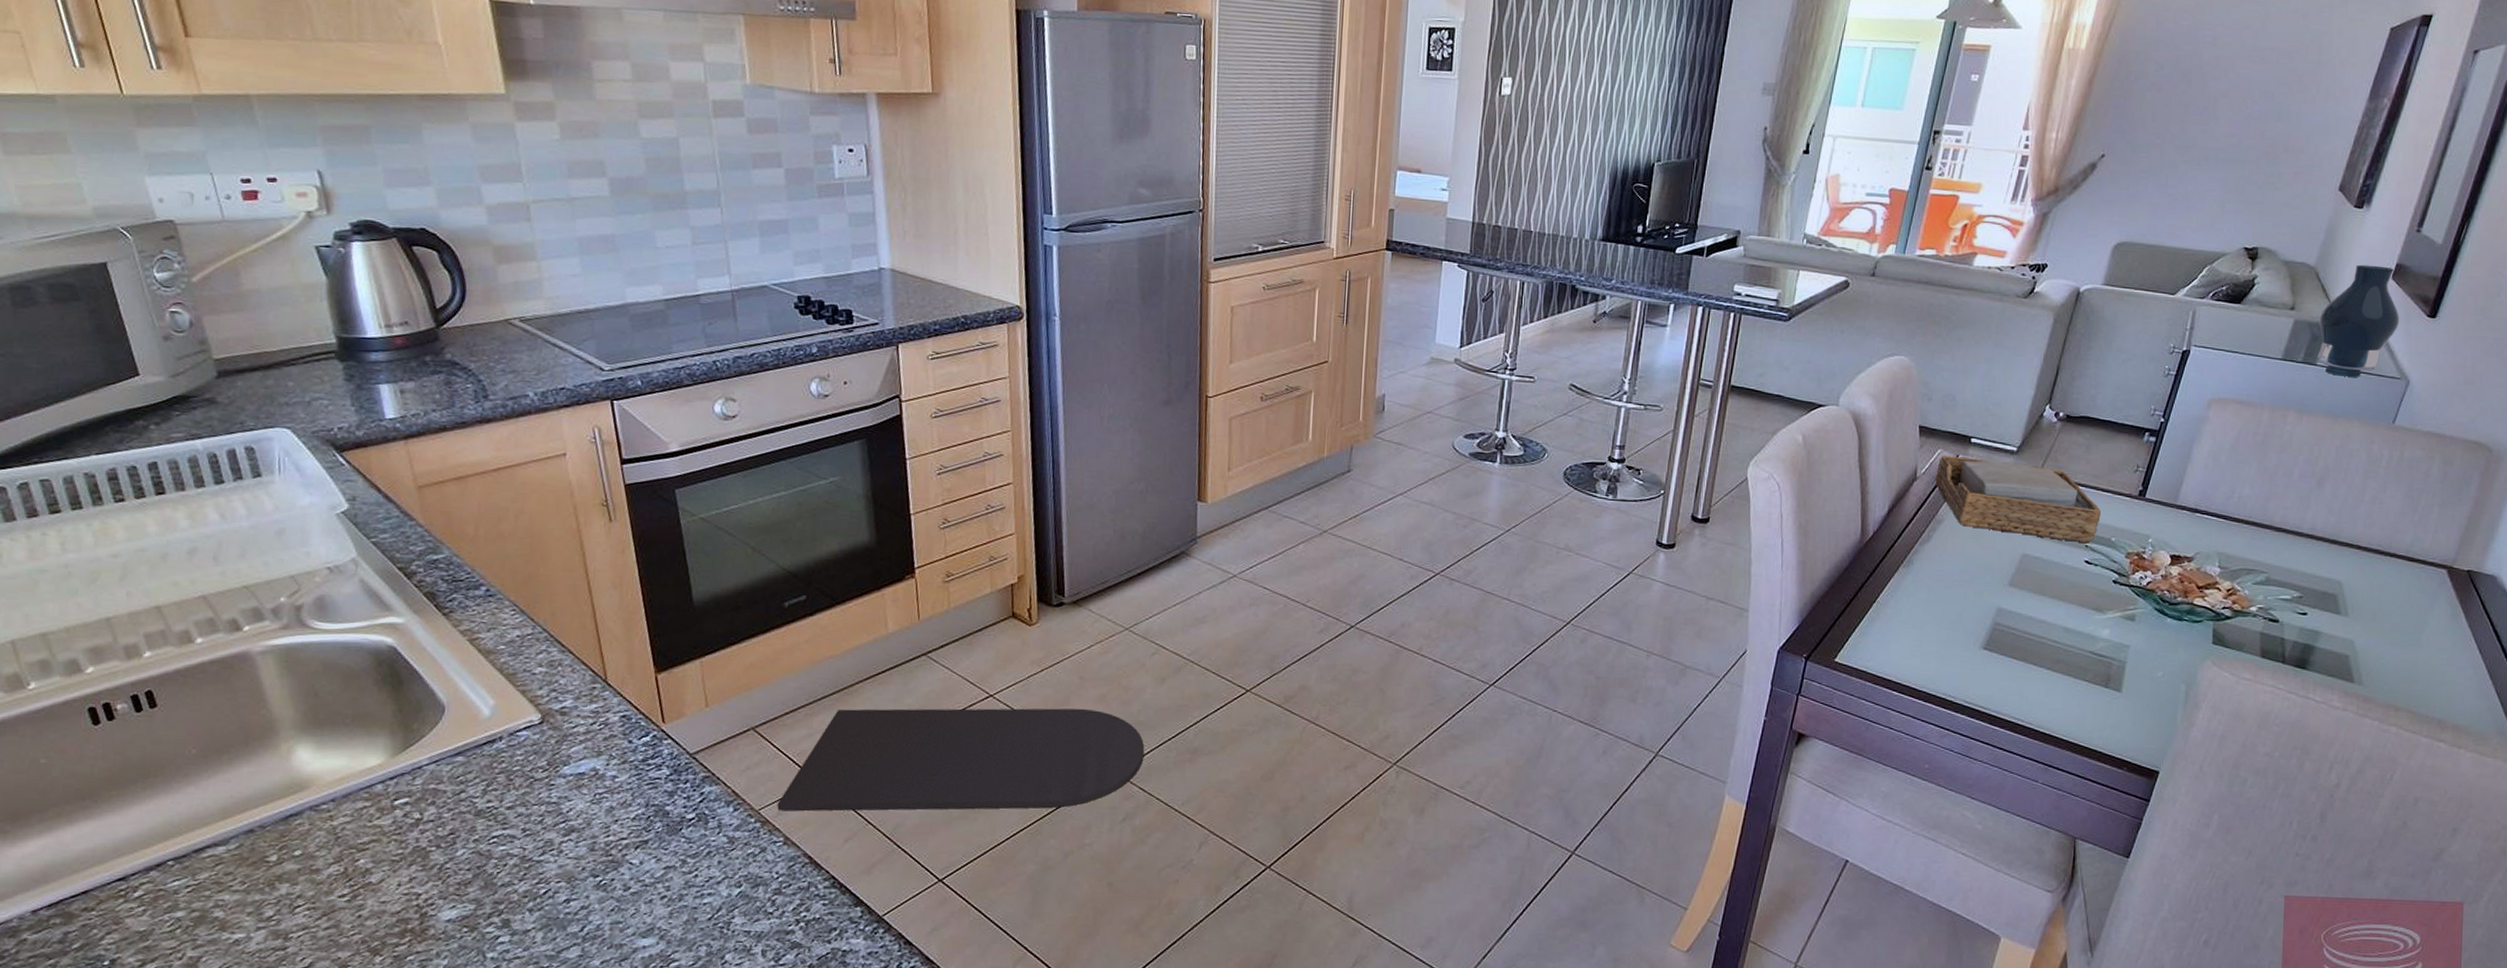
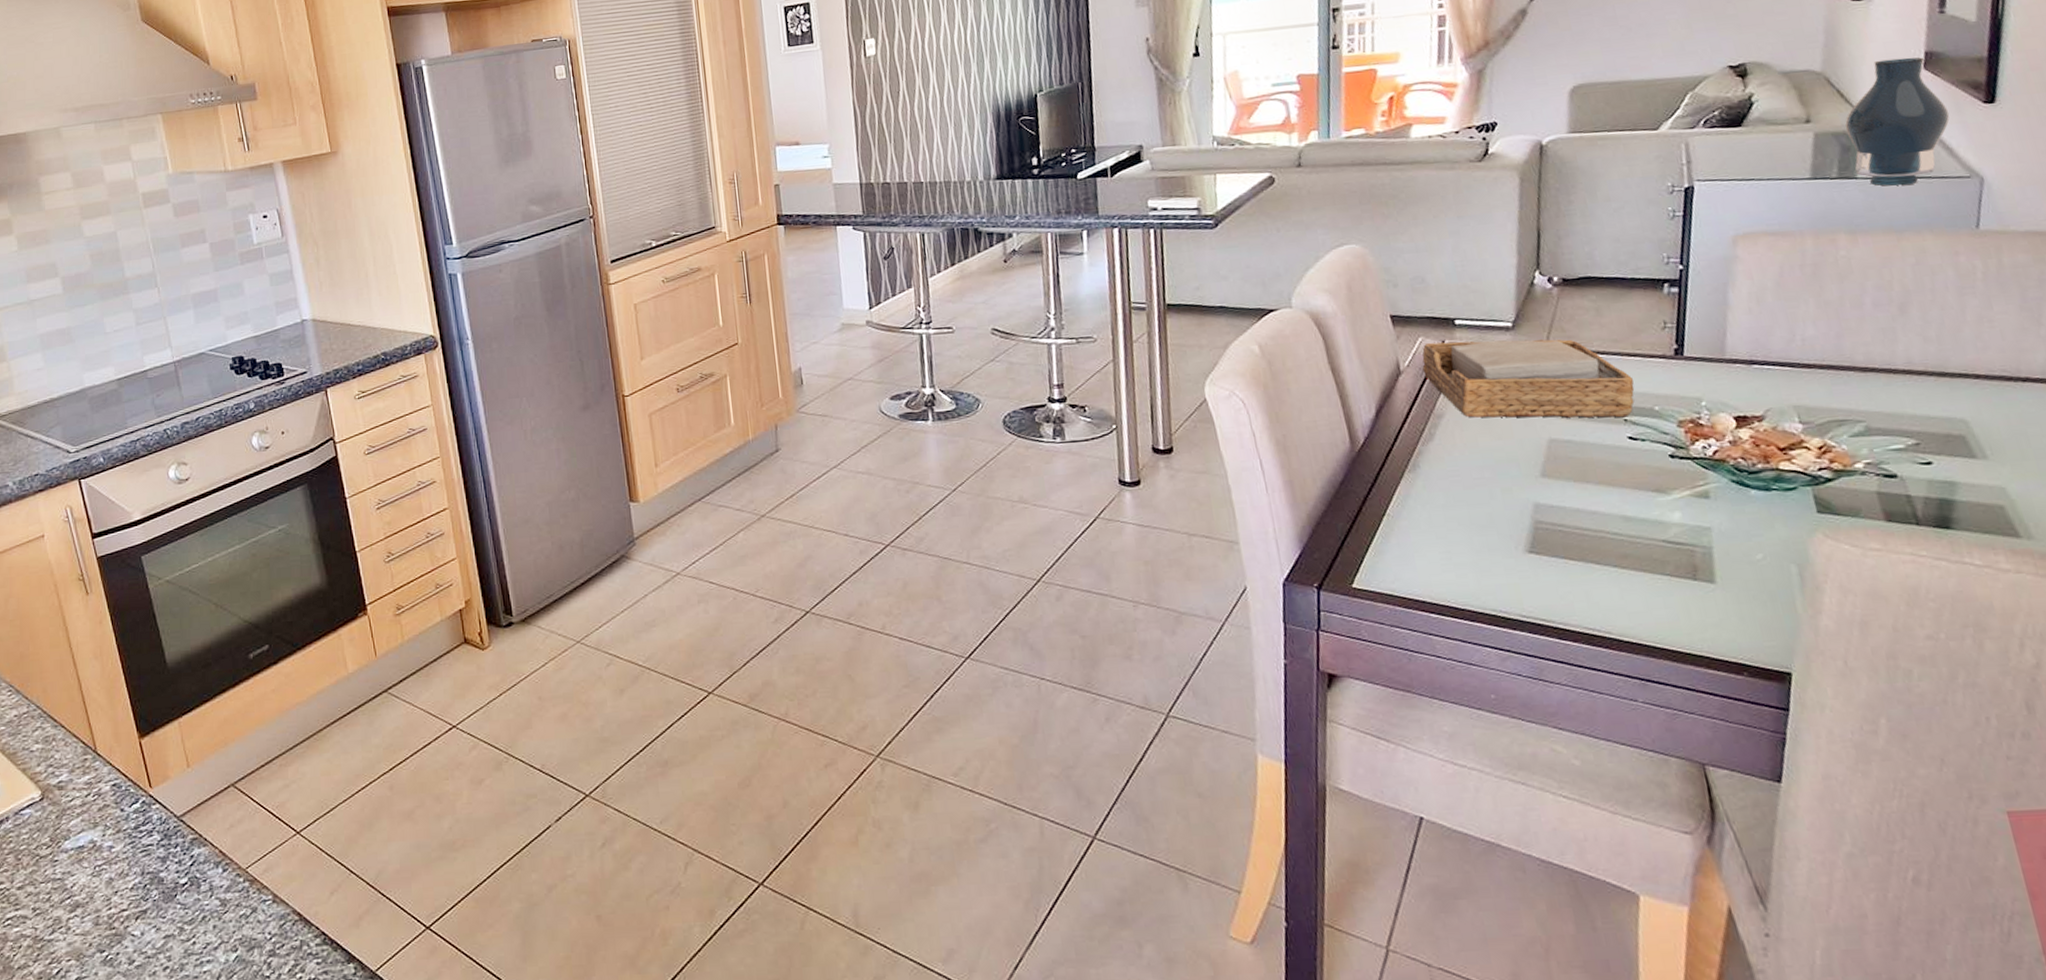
door mat: present [777,708,1145,811] -> none [263,730,615,868]

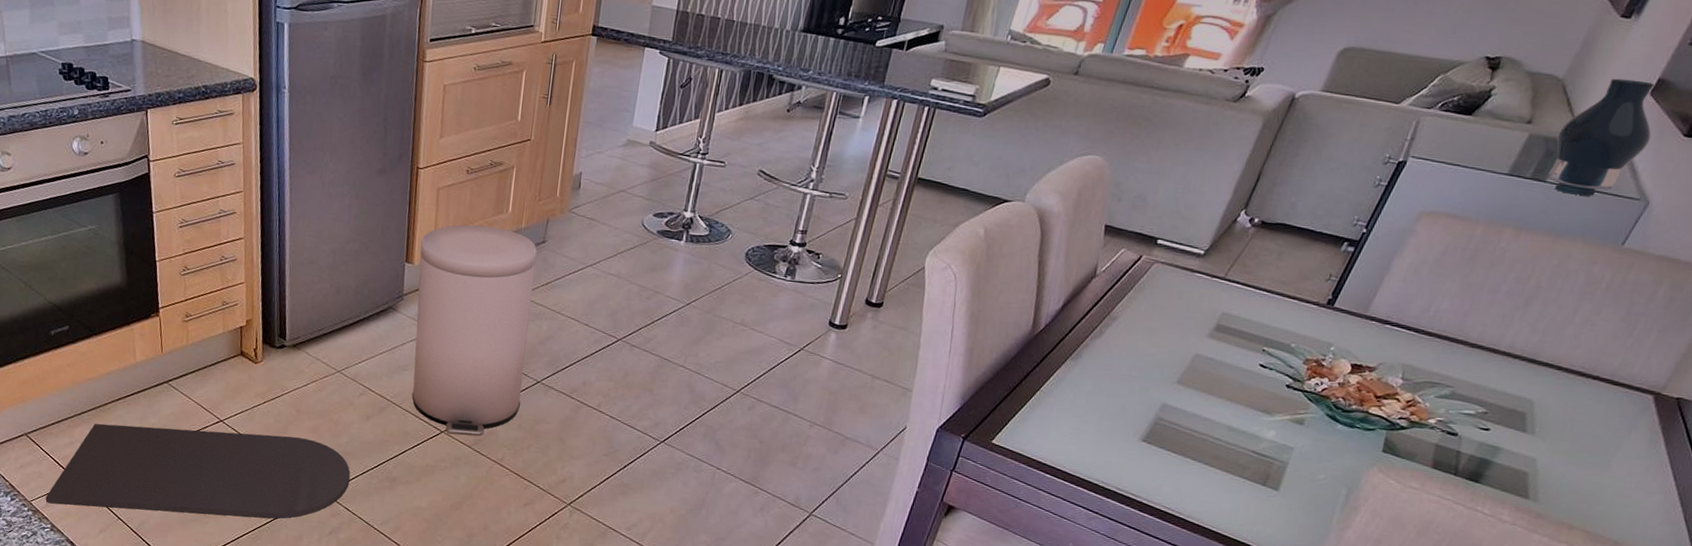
door mat: none [263,730,615,868] -> present [45,423,351,519]
pedal bin: none [642,444,793,694] -> present [412,224,537,437]
napkin holder: present [1422,339,1635,418] -> none [1114,255,1284,348]

